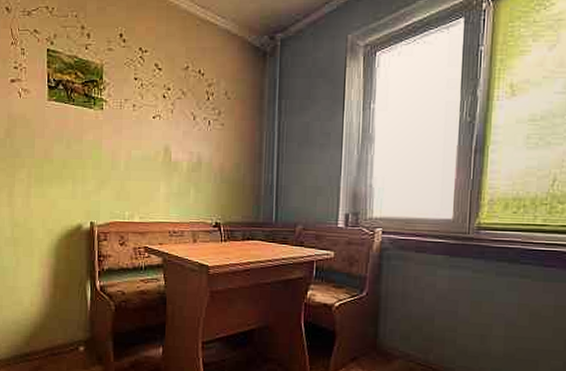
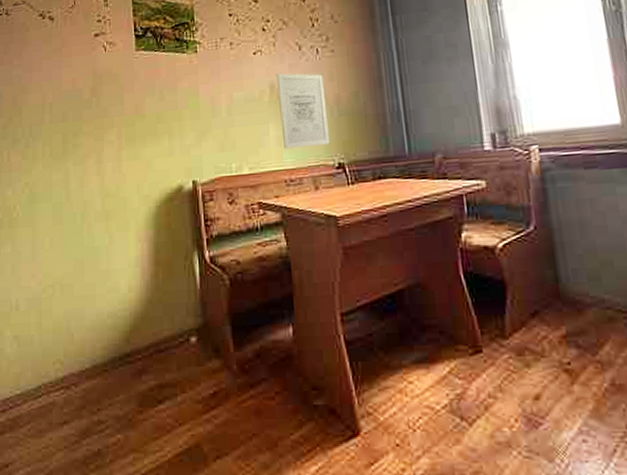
wall art: none [170,138,212,206] -> present [276,73,330,149]

